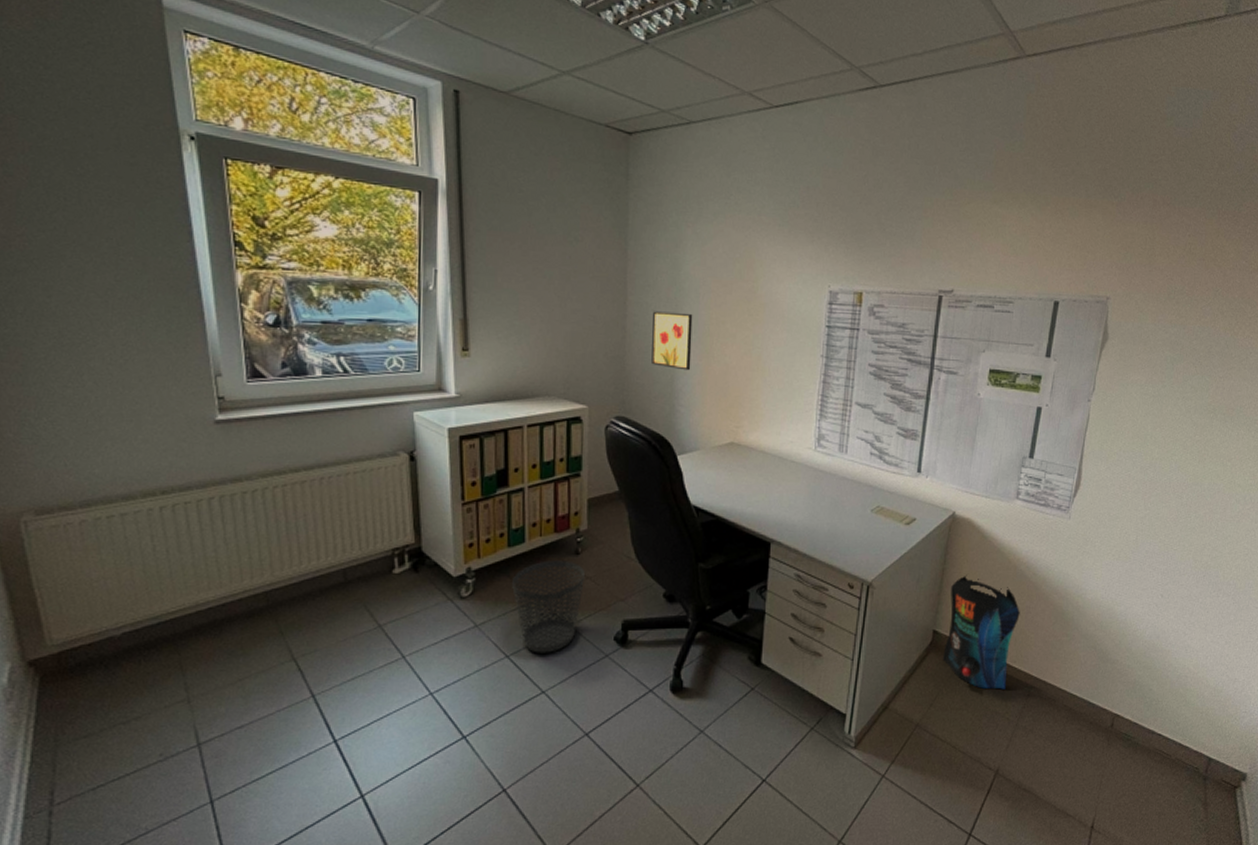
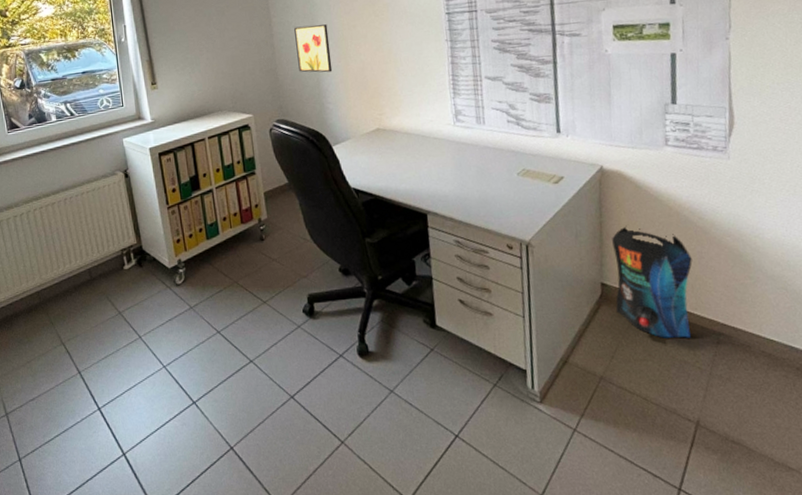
wastebasket: present [512,560,585,653] -> none [214,246,271,328]

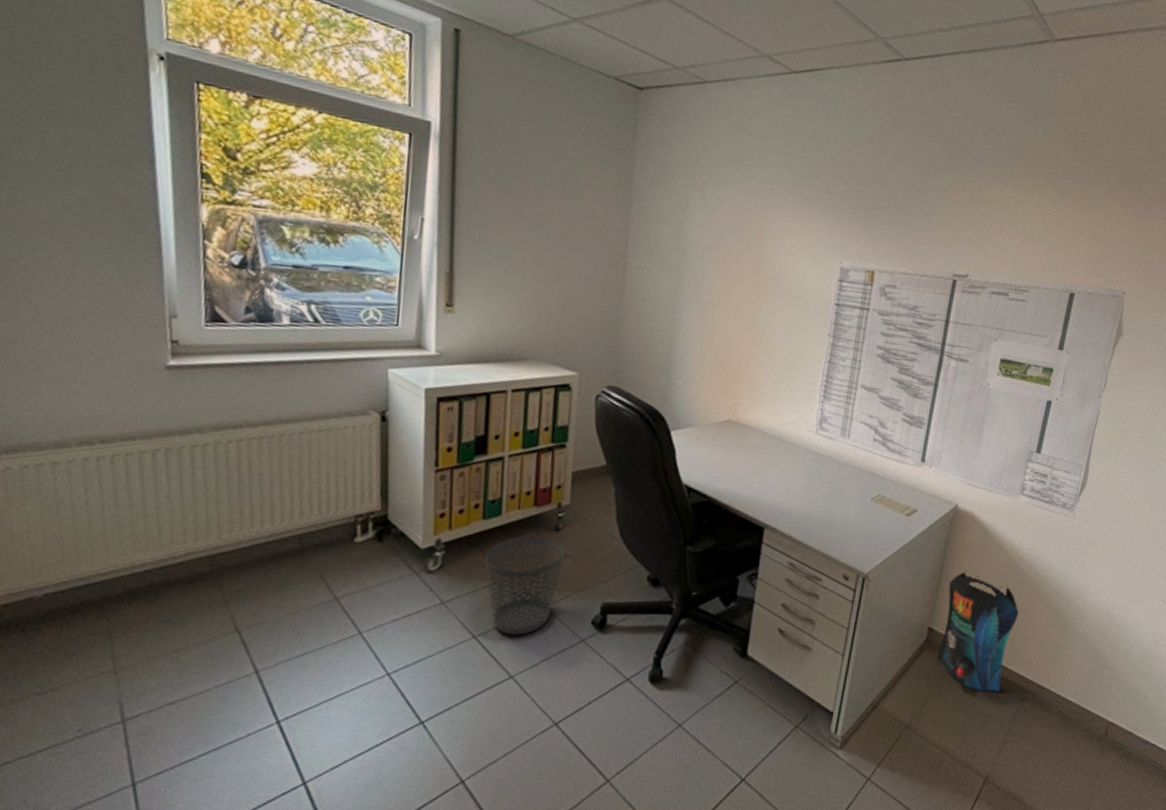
wastebasket: none [214,246,271,328] -> present [484,536,564,635]
wall art: present [294,24,333,73] -> none [649,277,696,342]

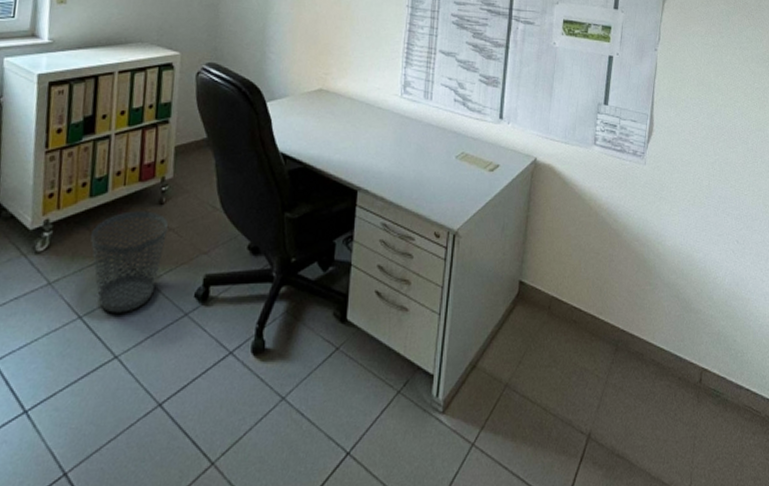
pouch: present [937,571,1019,694] -> none [530,222,604,345]

